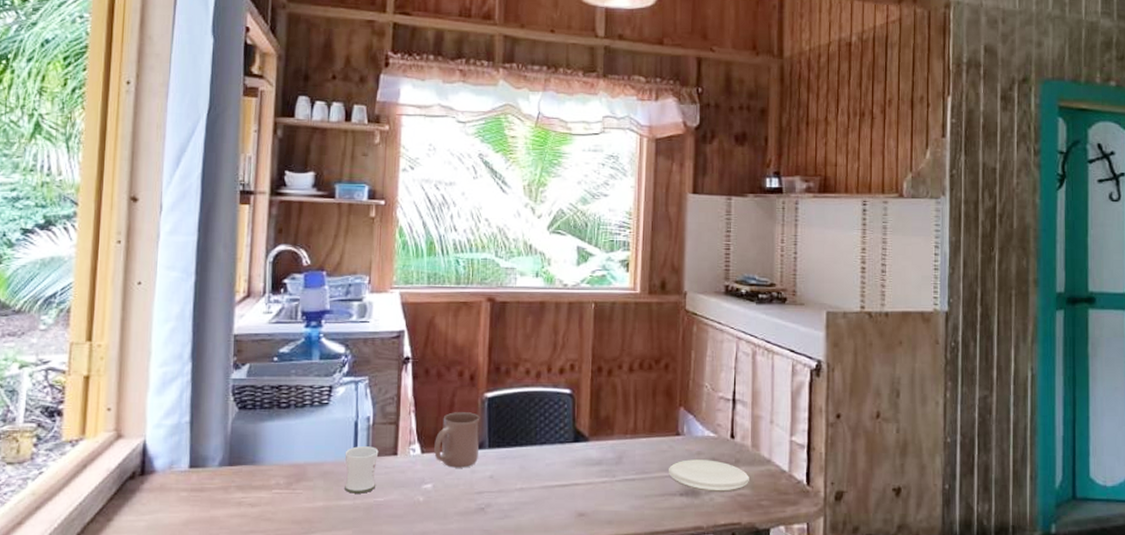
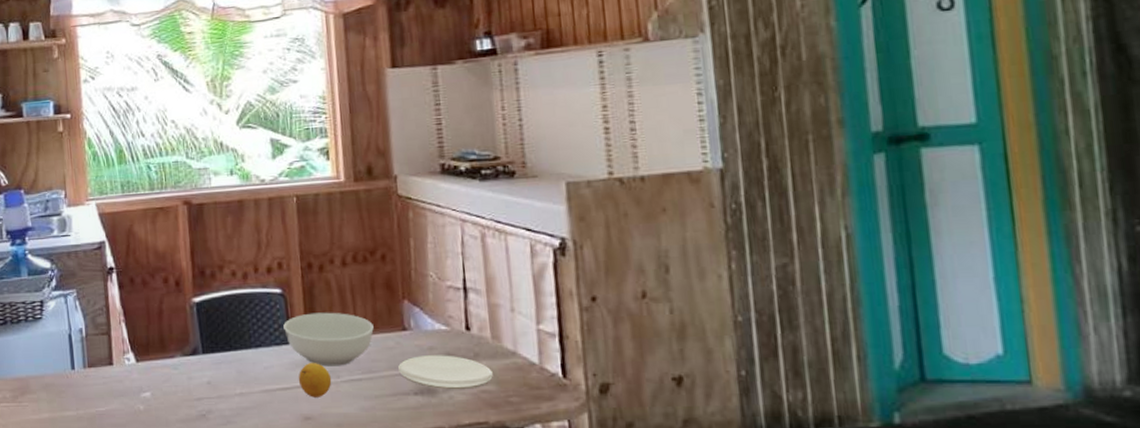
mug: present [345,446,379,494] -> none [63,358,97,404]
cup: present [434,412,480,468] -> none [148,318,194,375]
bowl: none [569,414,651,466] -> present [283,312,374,367]
fruit: none [576,462,608,495] -> present [298,363,332,398]

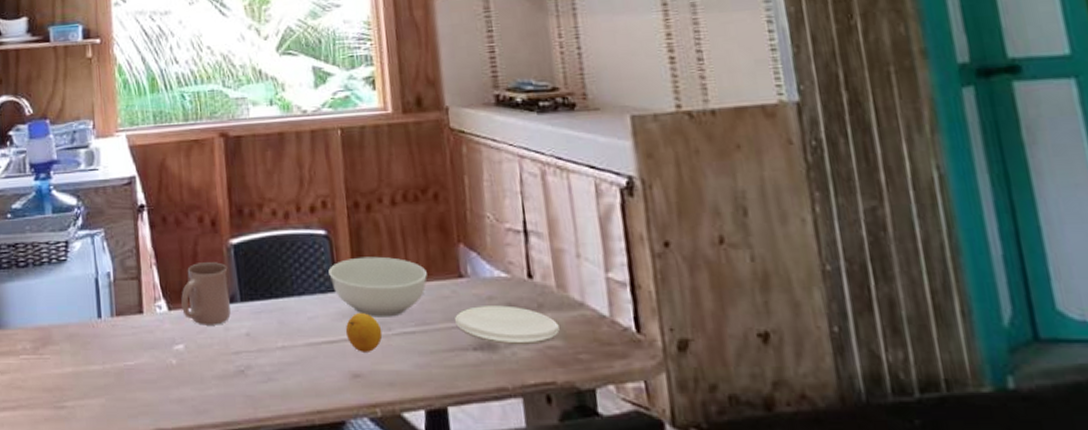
cup: none [148,318,194,375] -> present [181,262,231,325]

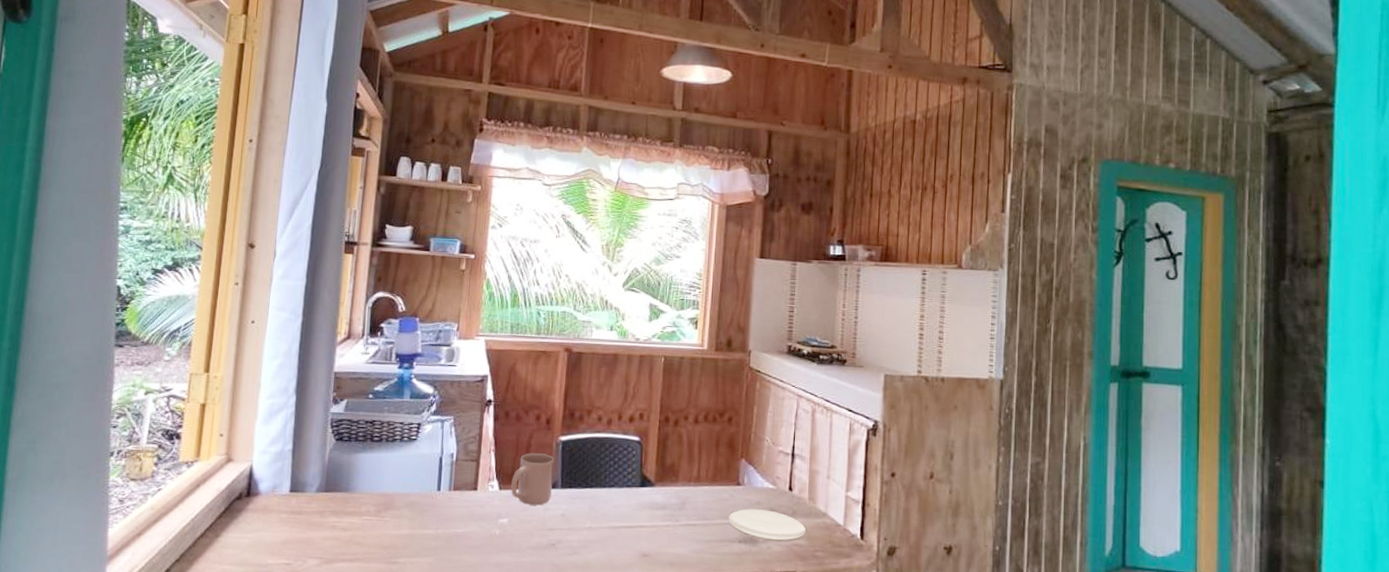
bowl: present [328,256,427,317] -> none [636,461,713,511]
fruit: present [345,313,383,352] -> none [642,506,671,538]

